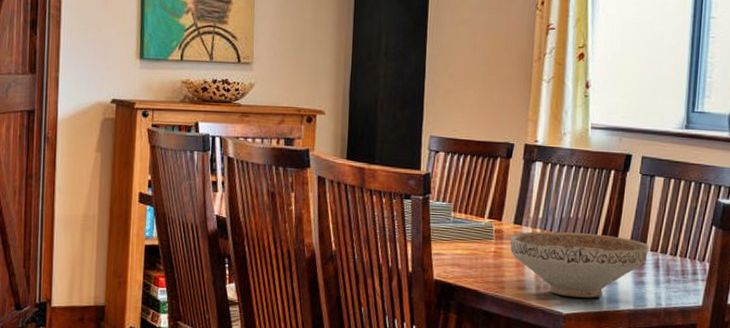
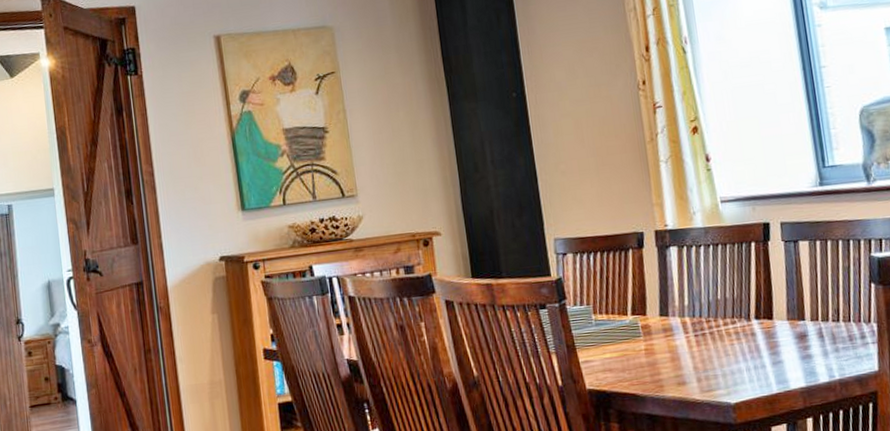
decorative bowl: present [509,231,648,299] -> none [659,311,809,385]

